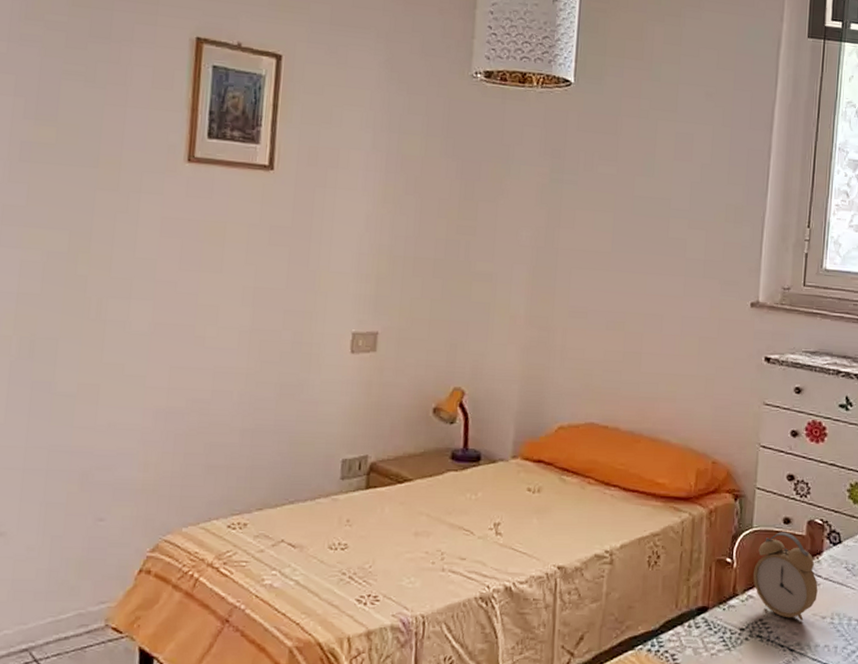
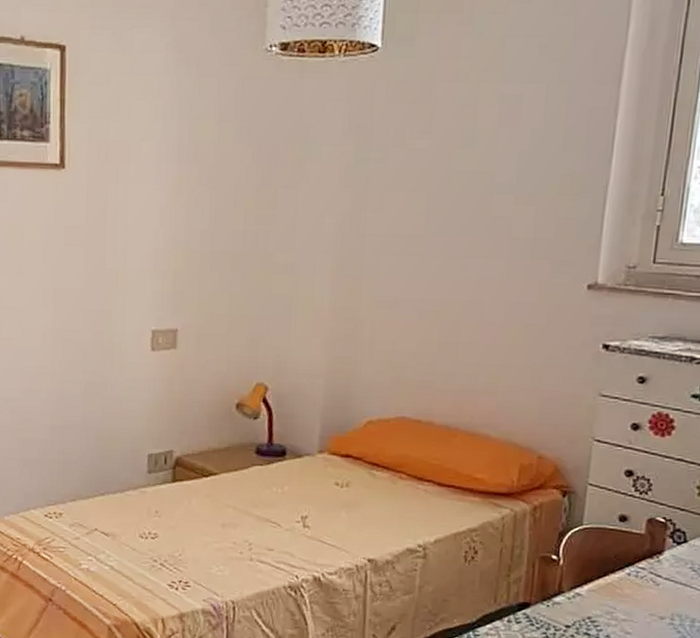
alarm clock: present [752,532,818,621] -> none [581,530,657,621]

